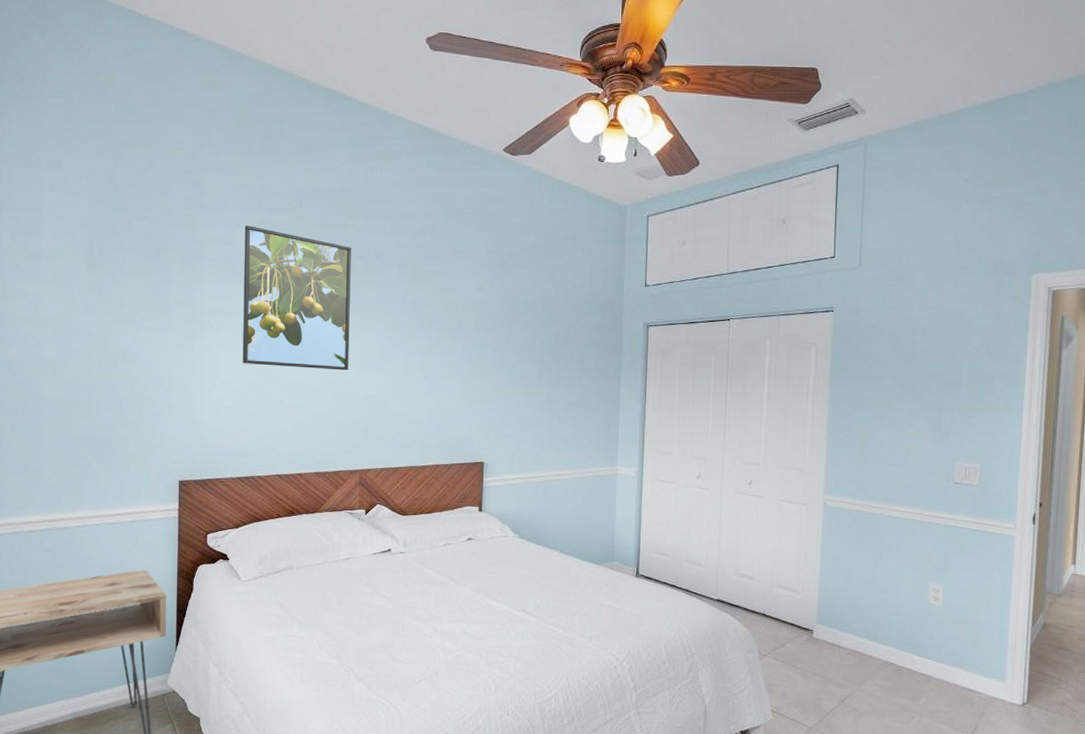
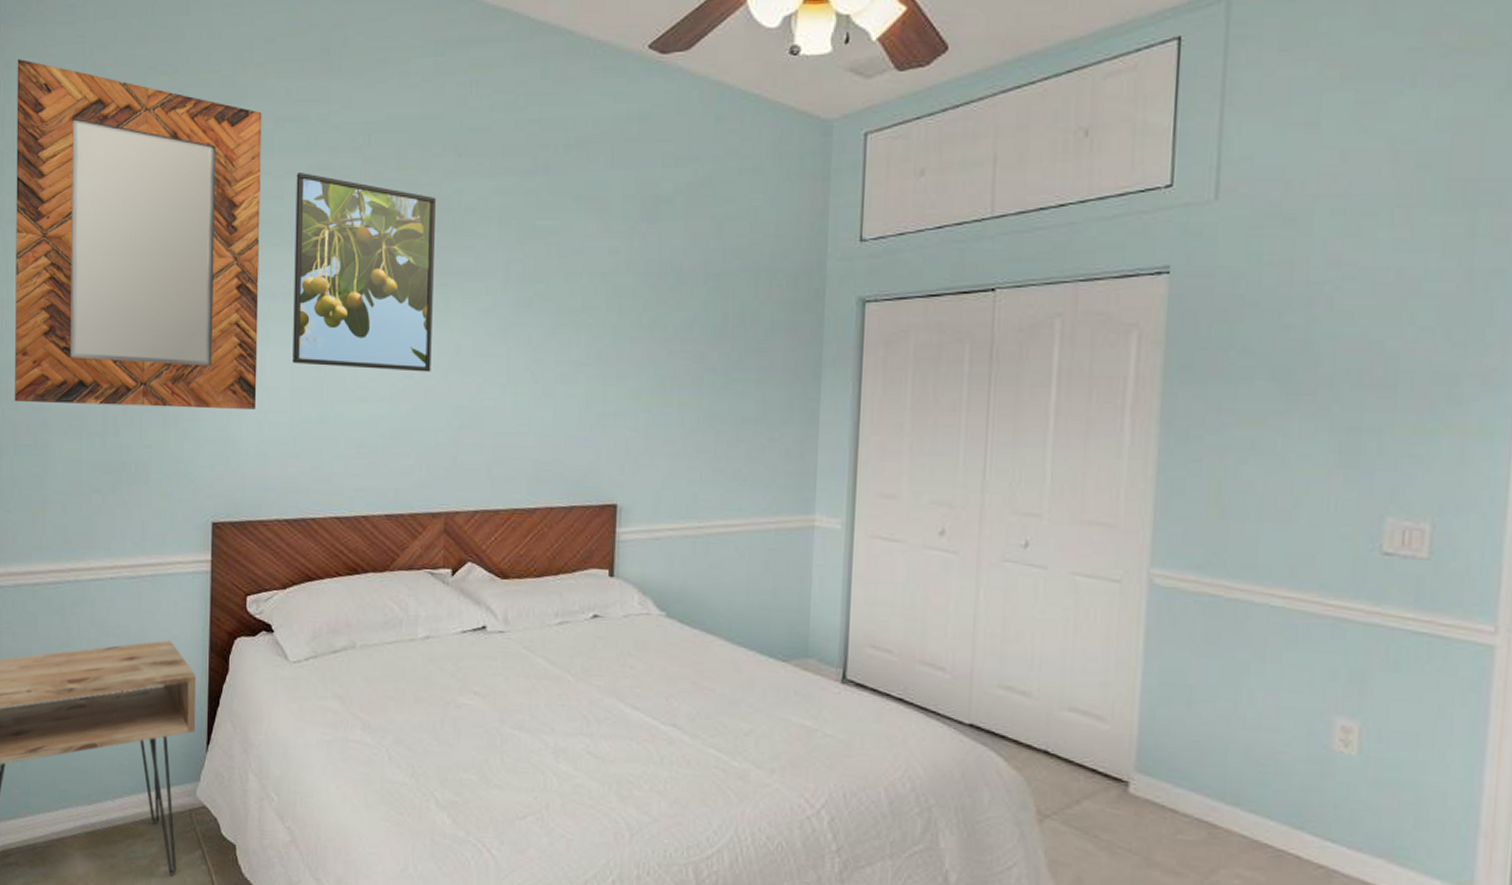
home mirror: none [12,129,217,397] -> present [15,59,262,409]

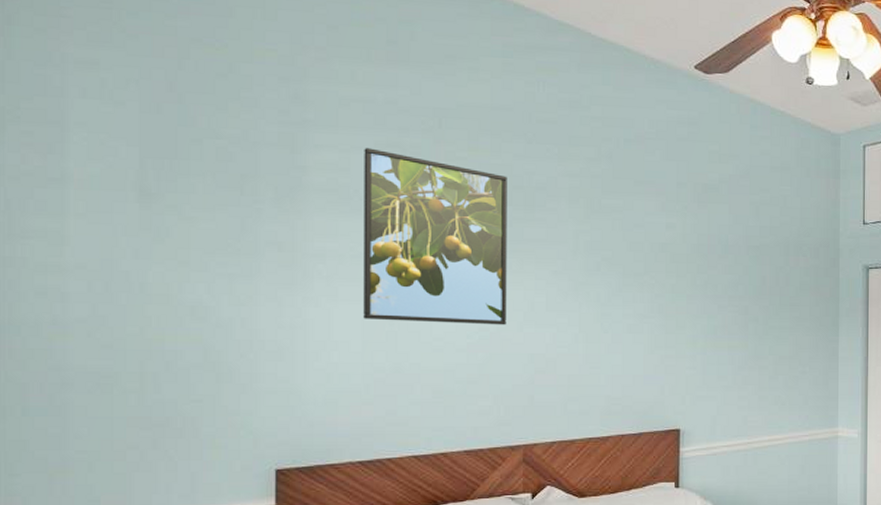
home mirror: present [15,59,262,409] -> none [22,16,325,363]

